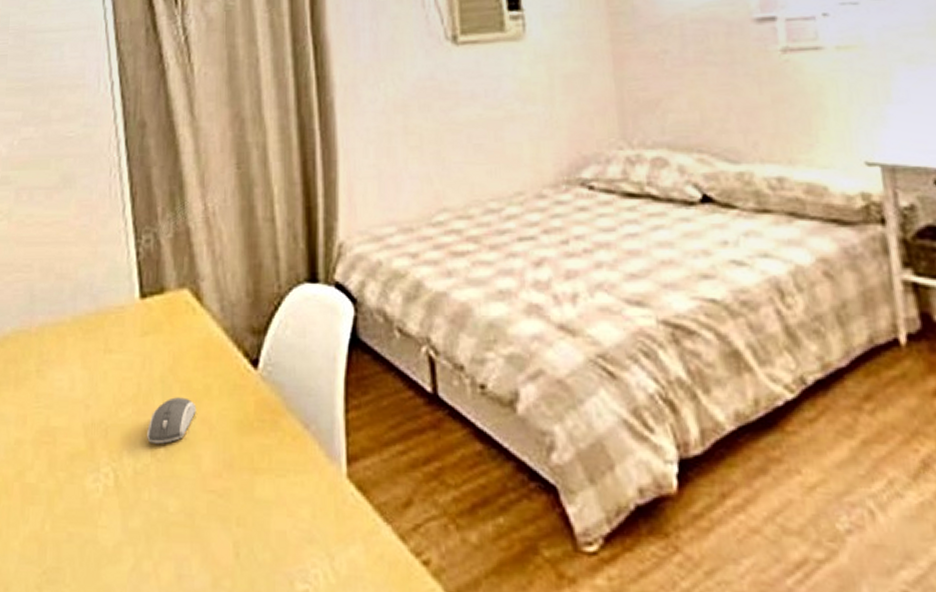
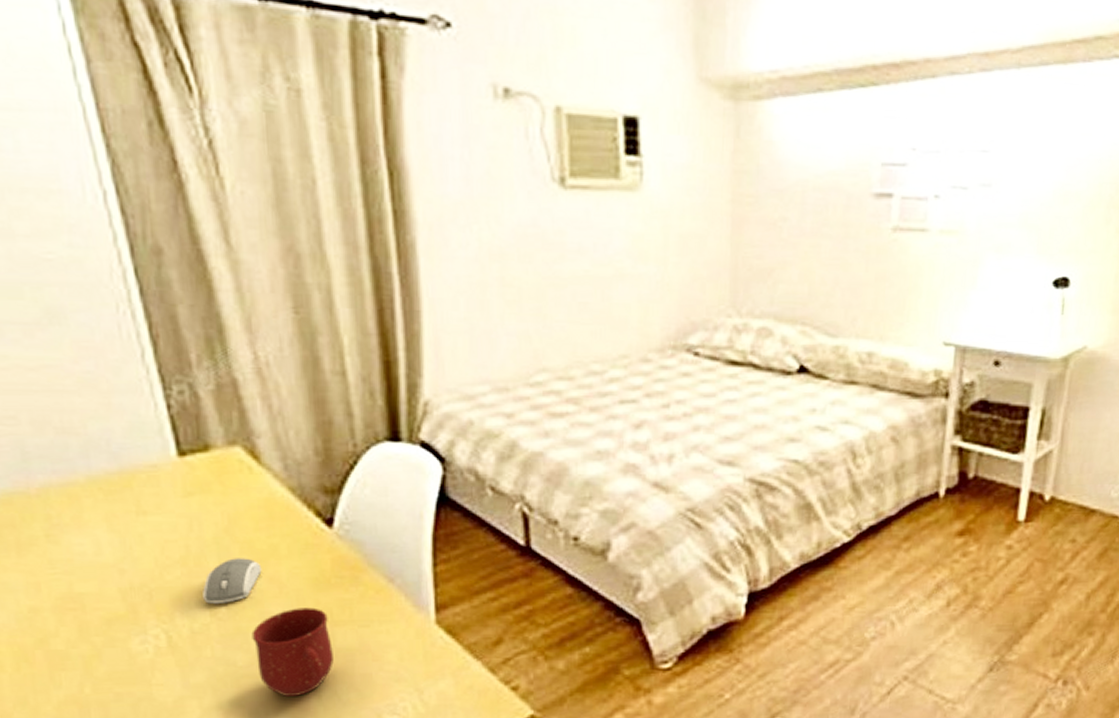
mug: none [183,452,252,551] -> present [251,607,334,696]

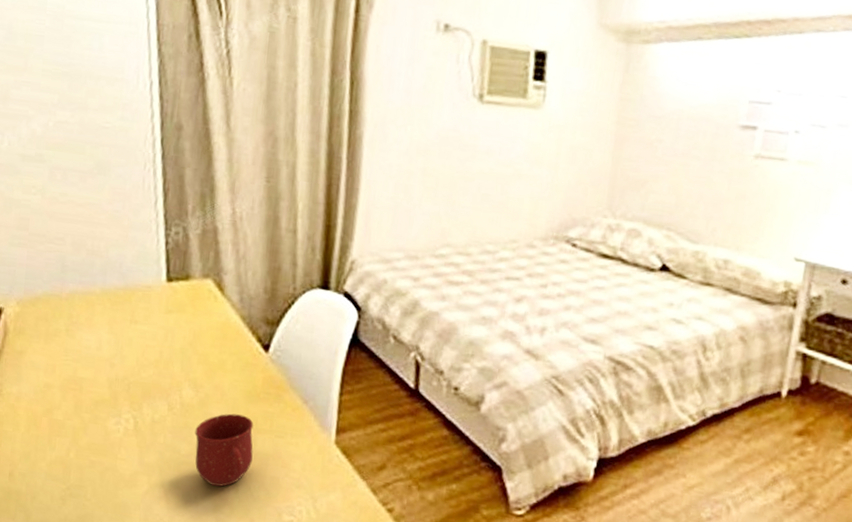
computer mouse: present [202,558,262,604] -> none [165,366,211,402]

